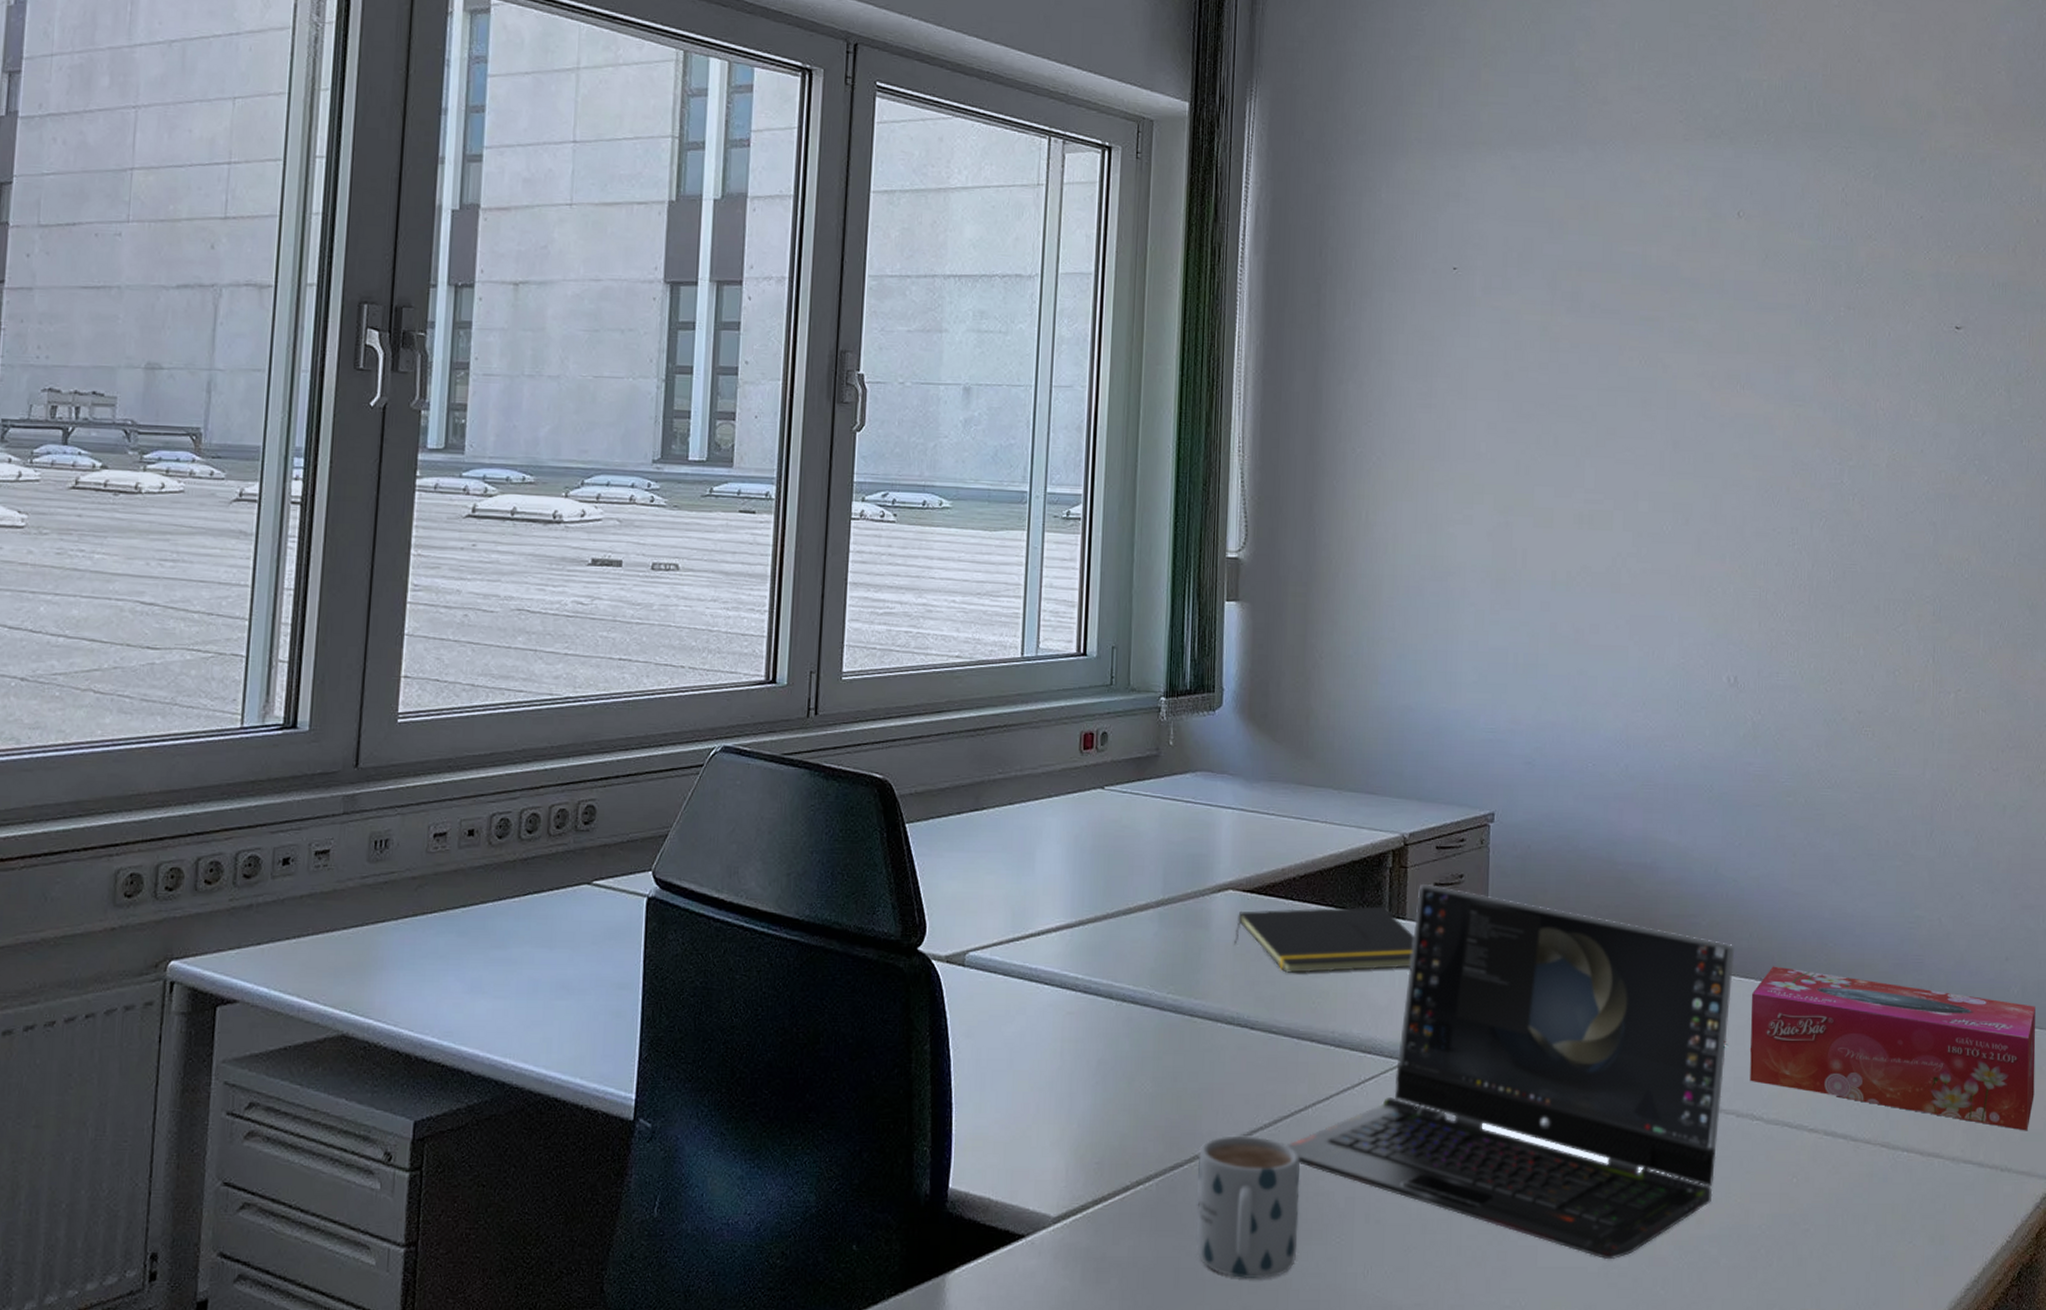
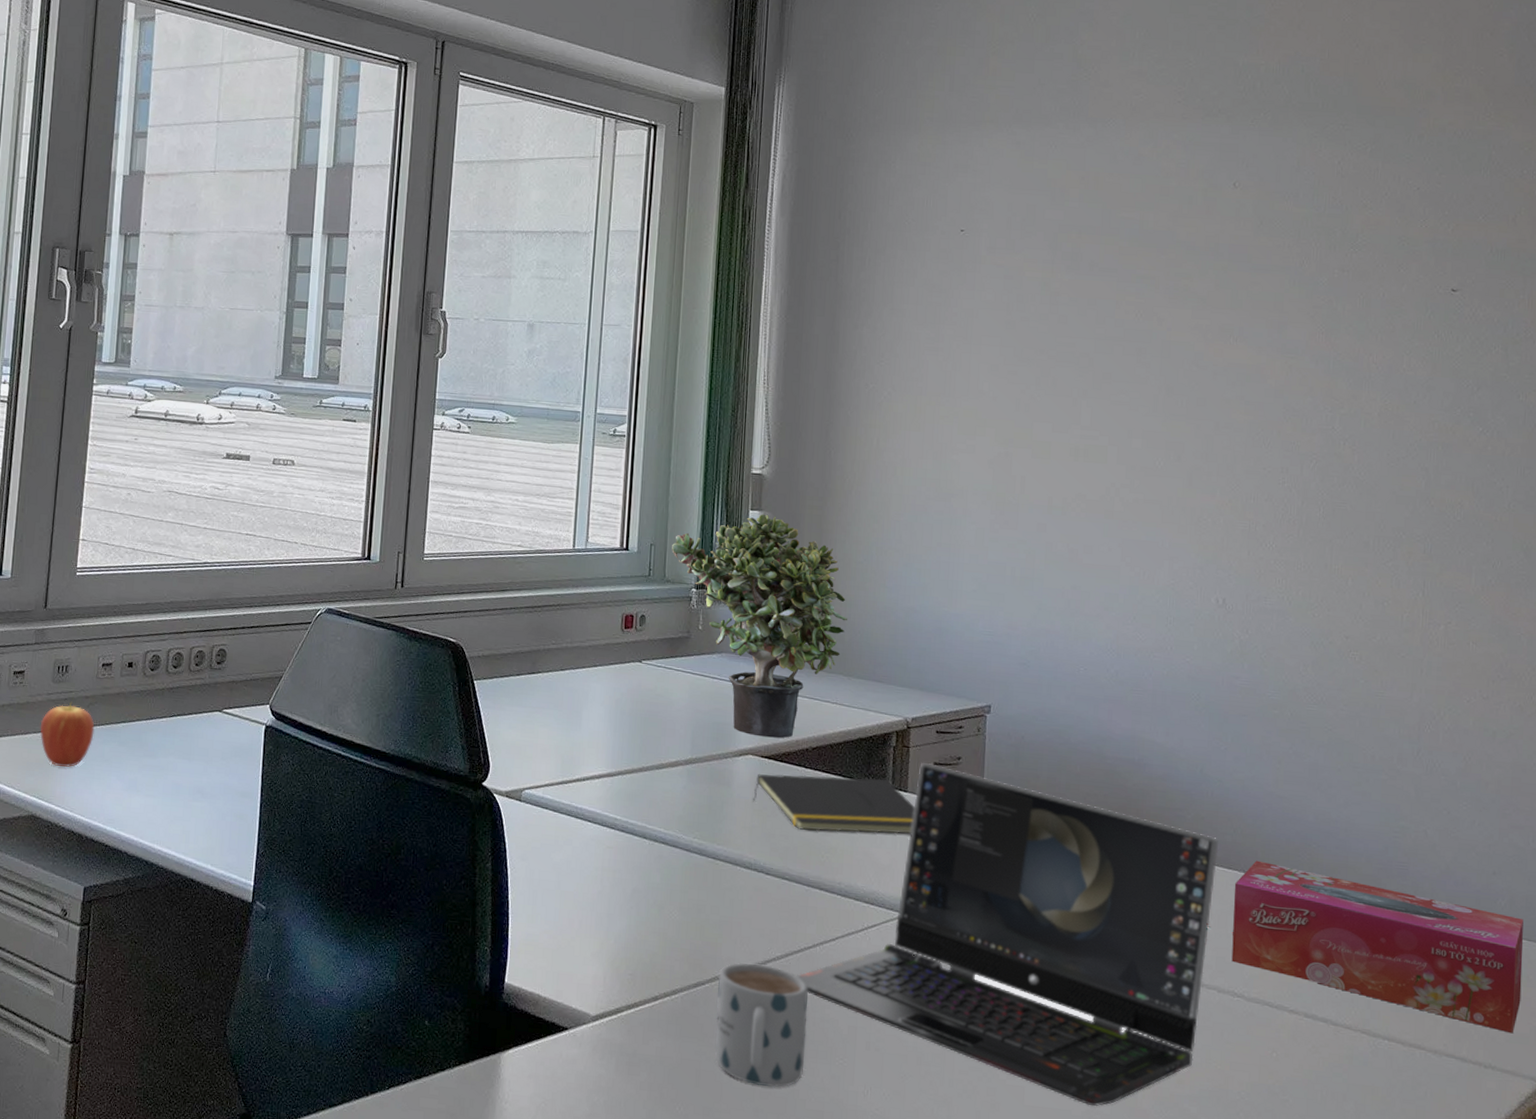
fruit: none [351,885,425,969] -> present [40,701,95,767]
potted plant: none [1137,605,1338,868] -> present [672,514,848,738]

